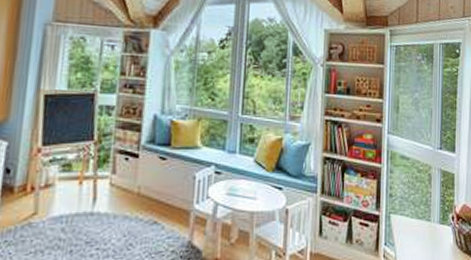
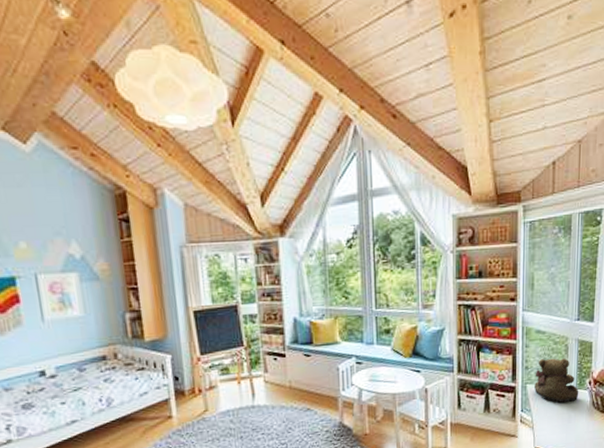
teddy bear: none [398,187,443,238] -> present [534,358,579,403]

